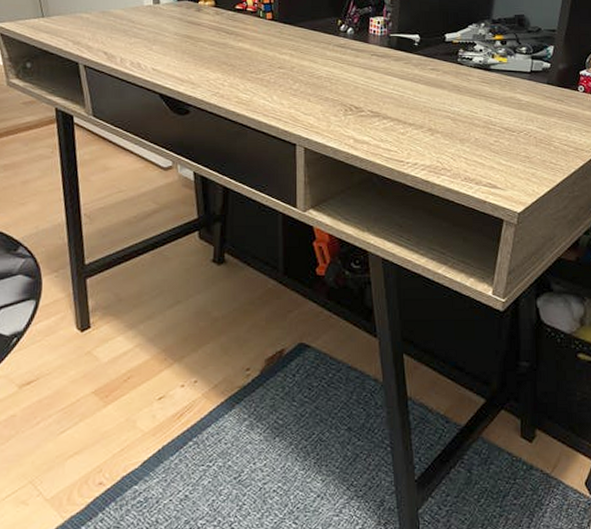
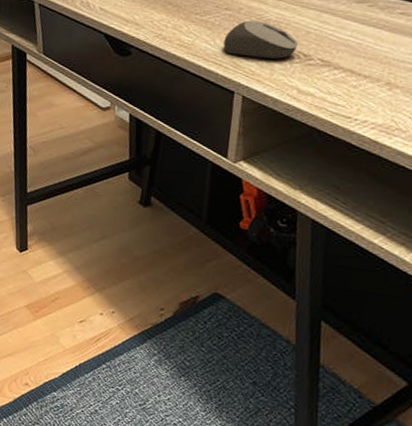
computer mouse: none [281,77,349,112] -> present [223,20,298,59]

